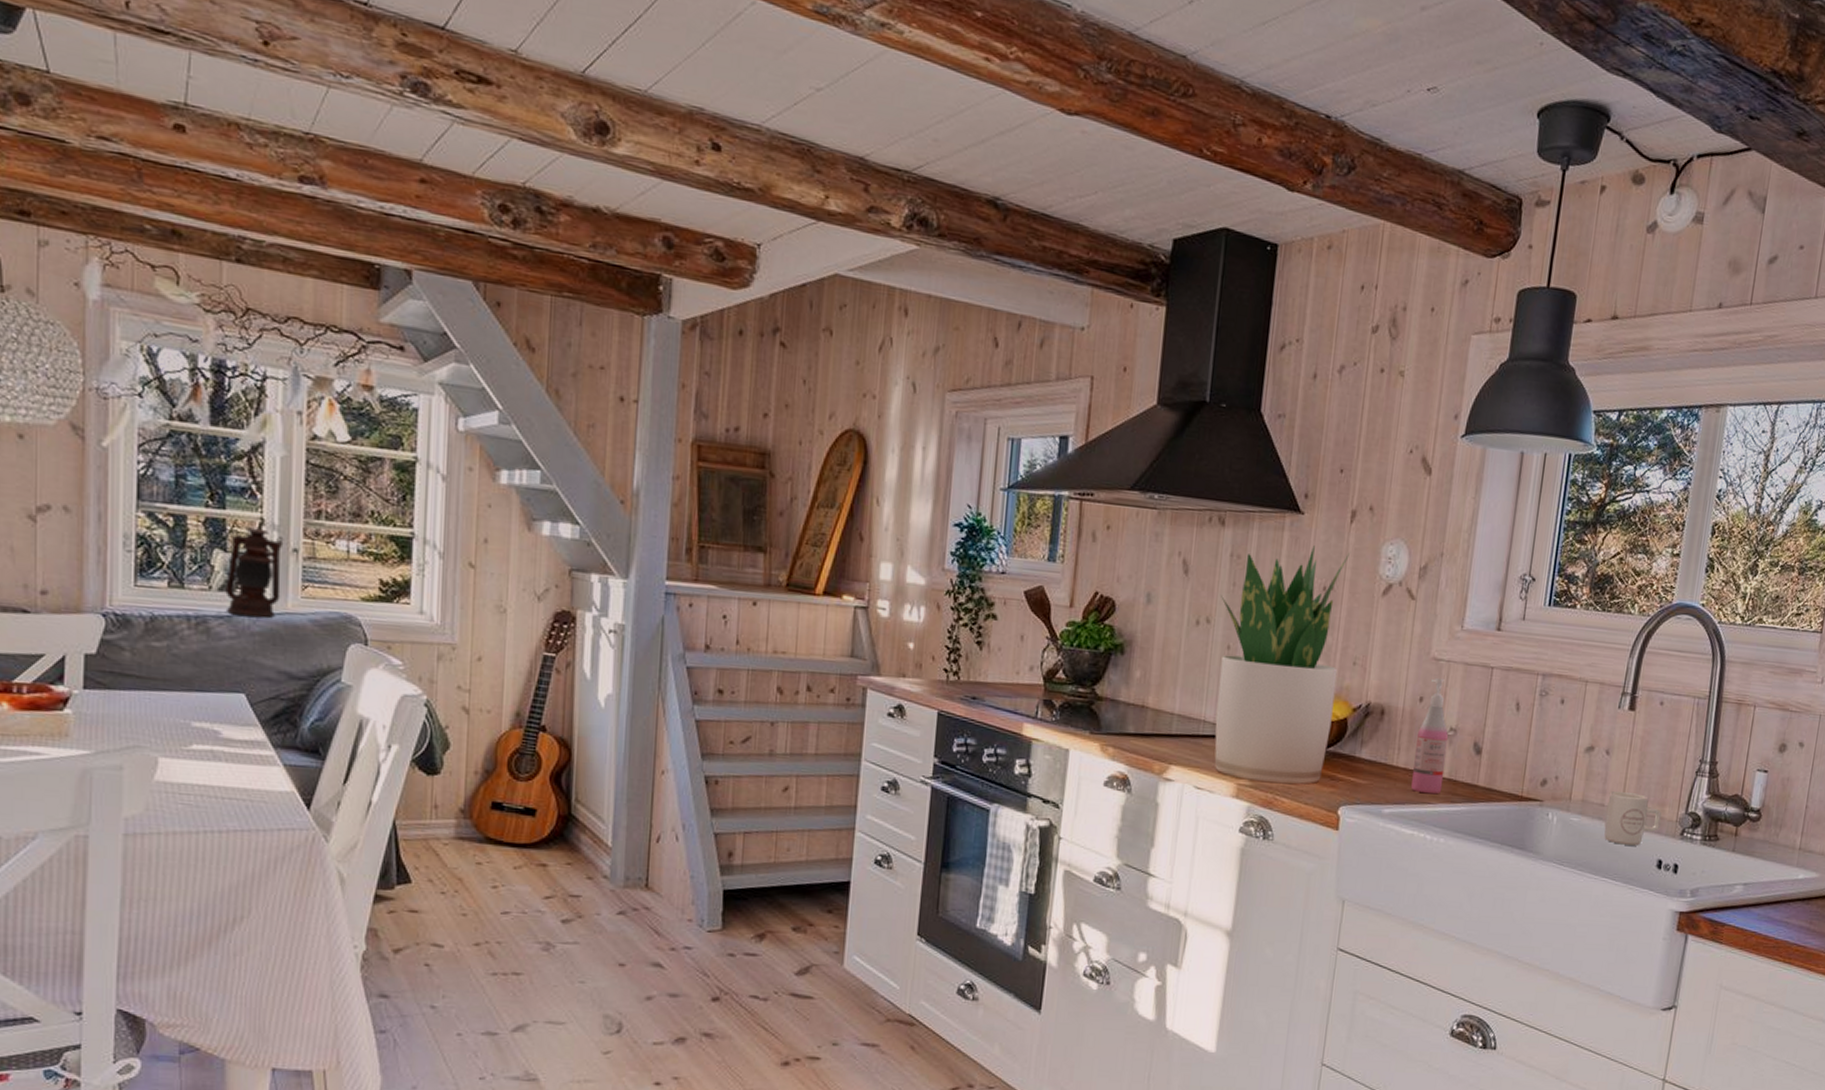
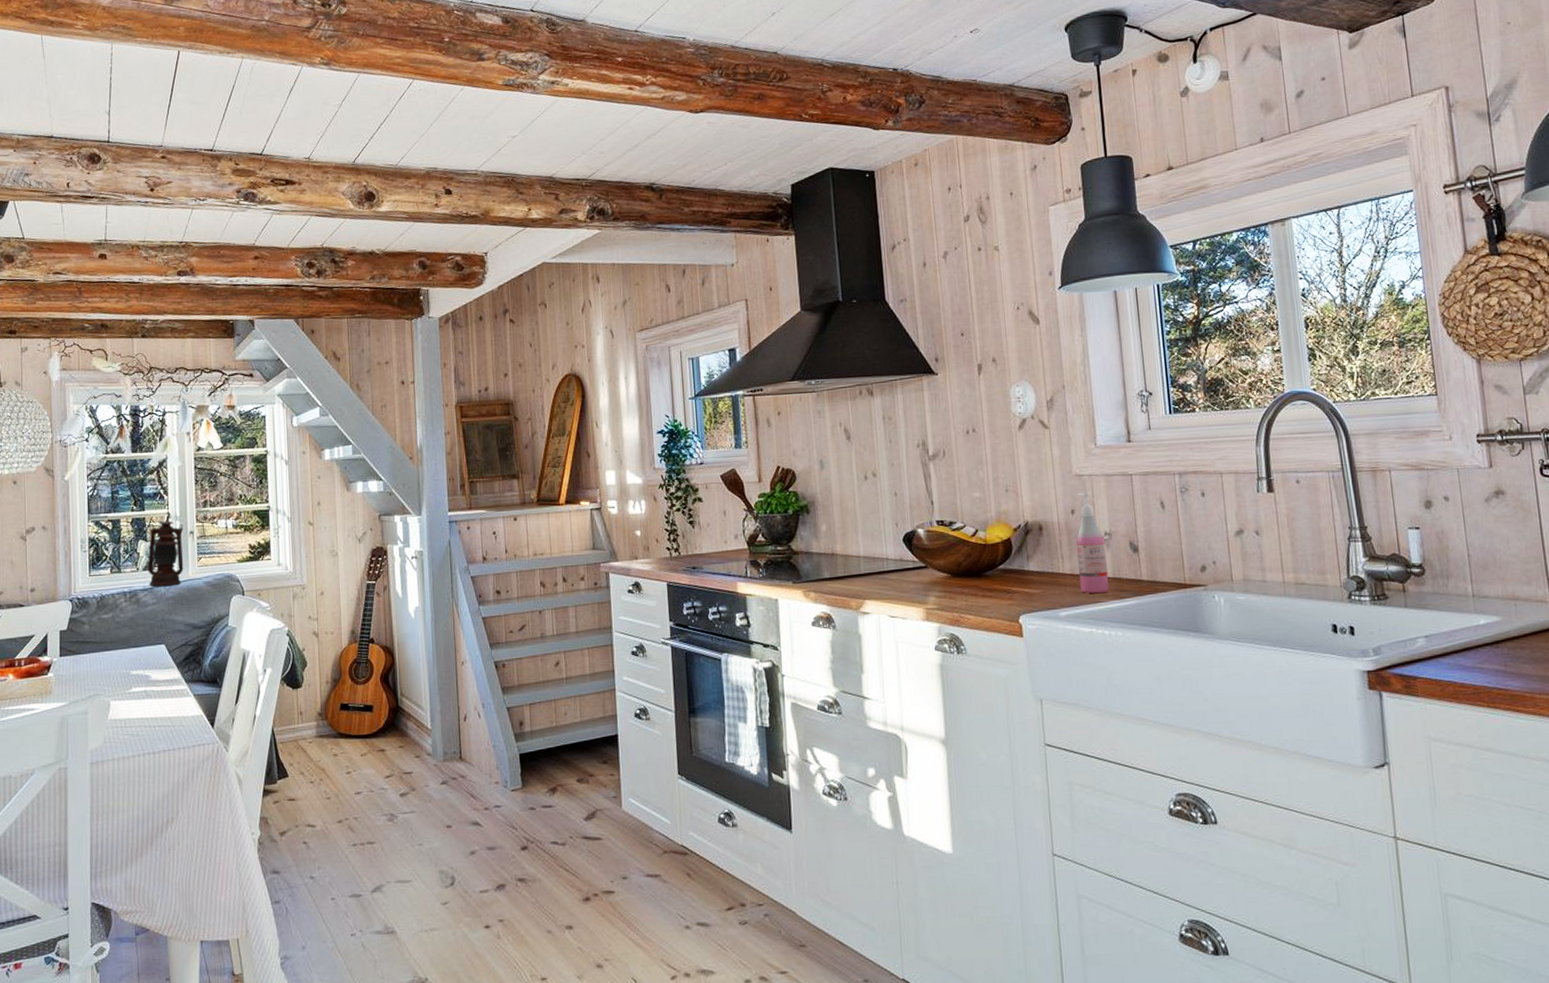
planter: present [1214,545,1350,785] -> none [881,398,998,604]
mug: present [1604,791,1661,846] -> none [1268,566,1326,615]

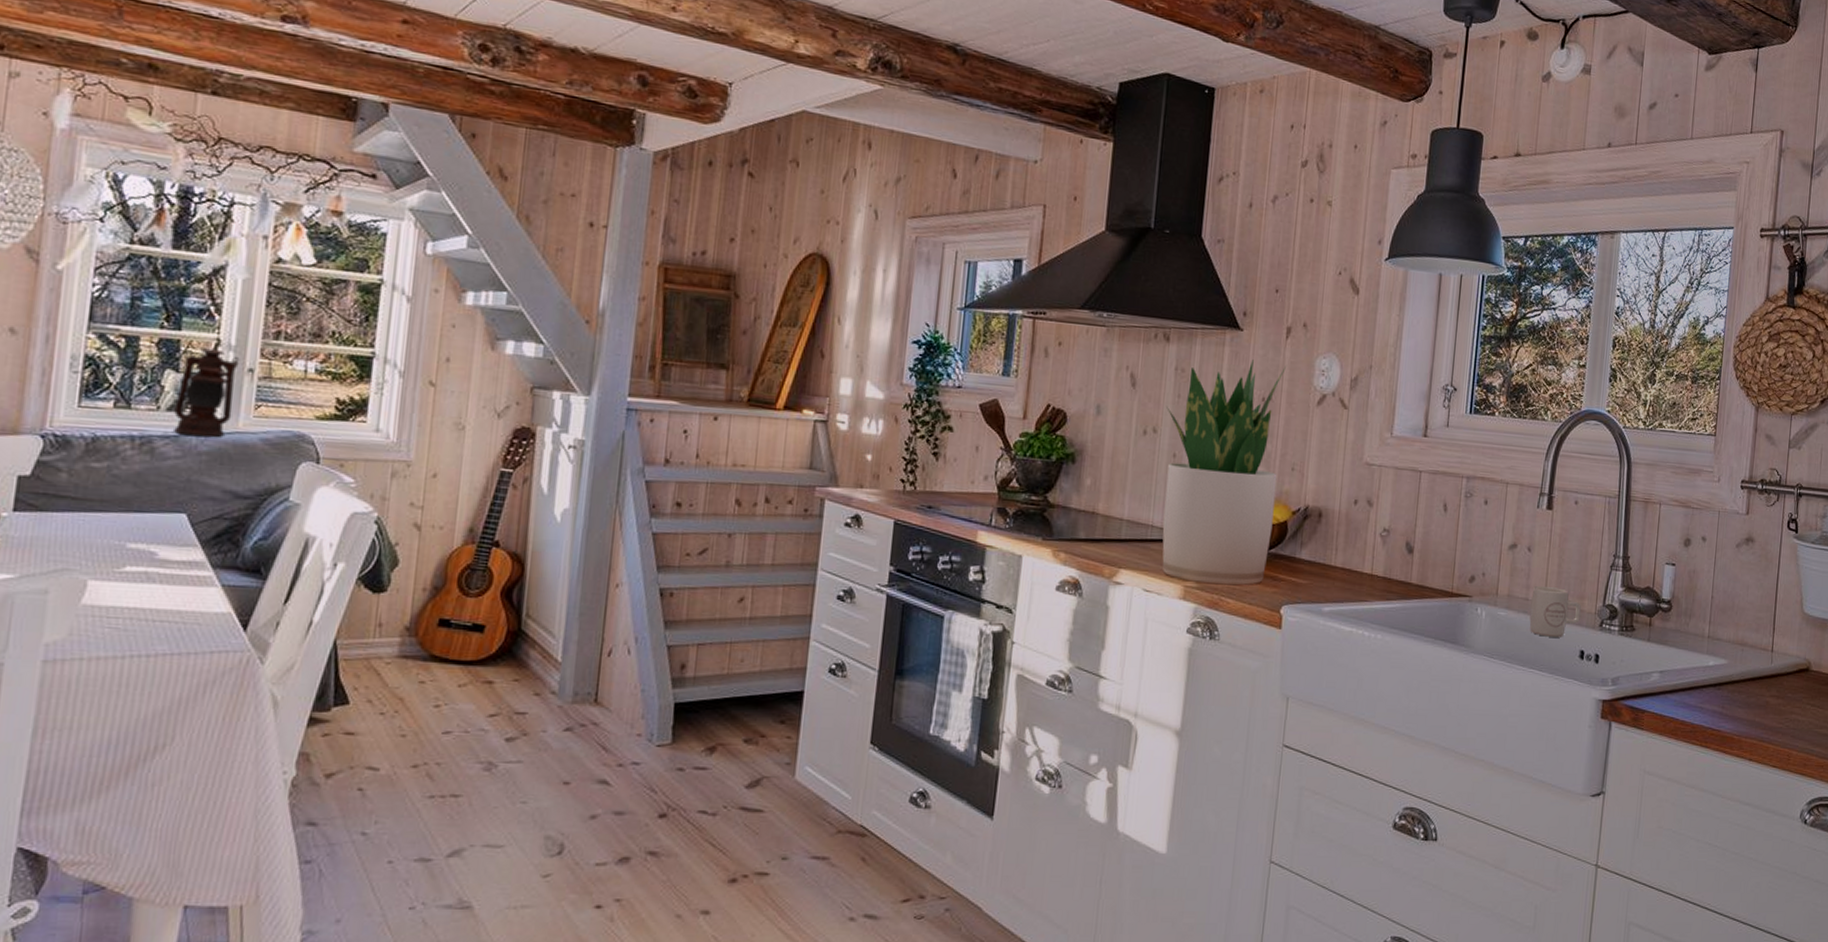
planter: none [881,398,998,604] -> present [1162,359,1286,586]
soap dispenser: present [1076,492,1110,594] -> none [1349,482,1383,593]
mug: none [1268,566,1326,615] -> present [1529,586,1581,638]

